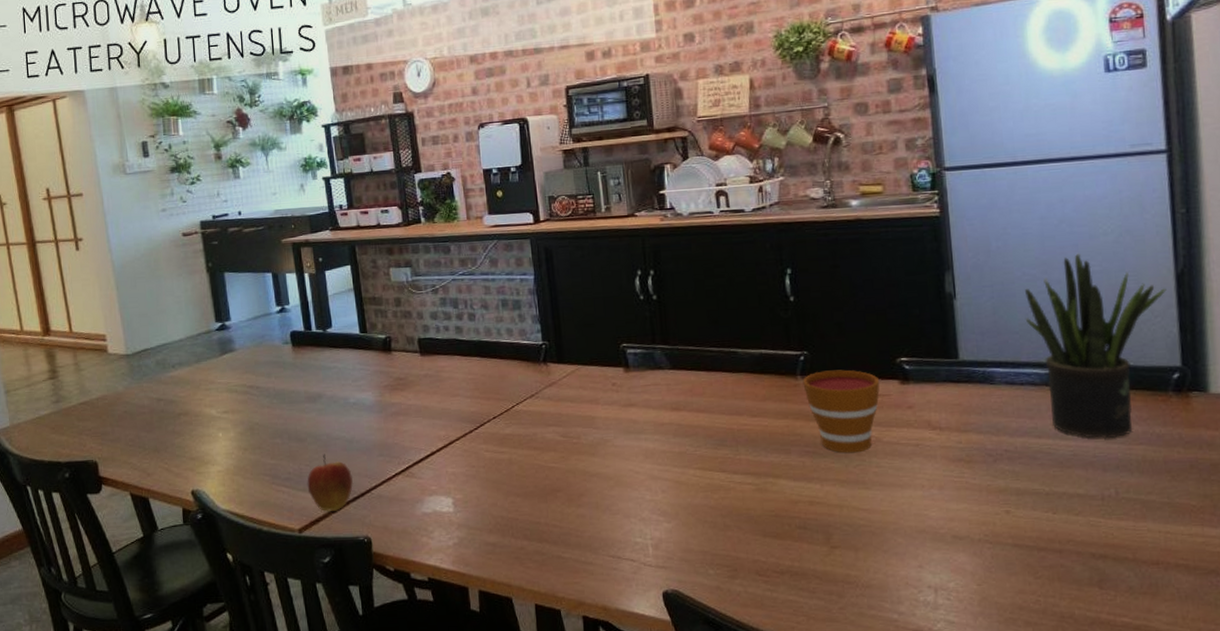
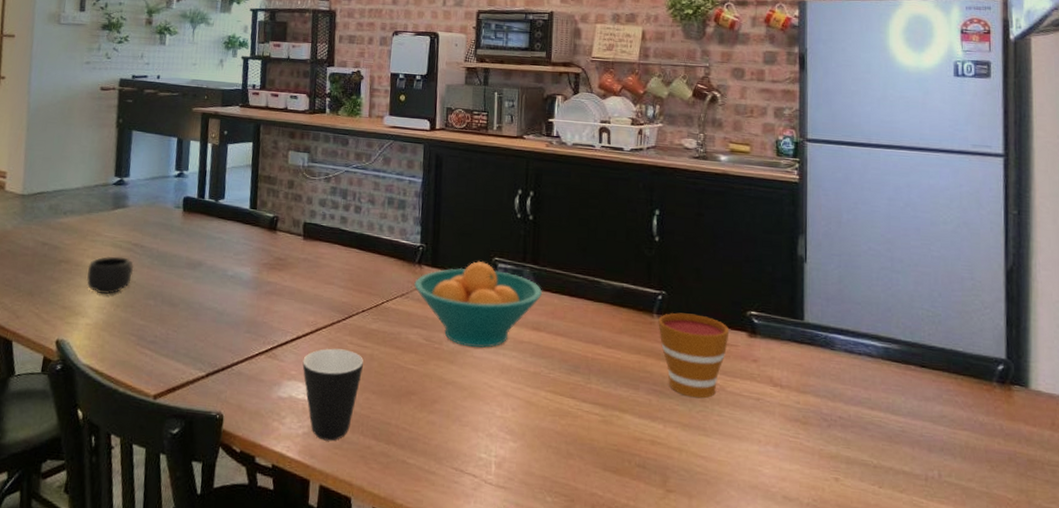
mug: none [207,401,254,441] -> present [87,256,134,295]
apple: present [307,454,353,511] -> none [170,322,218,382]
mug: none [441,458,503,548] -> present [302,348,363,441]
fruit bowl: none [542,349,677,437] -> present [414,260,542,348]
potted plant: present [1025,253,1167,439] -> none [867,236,997,420]

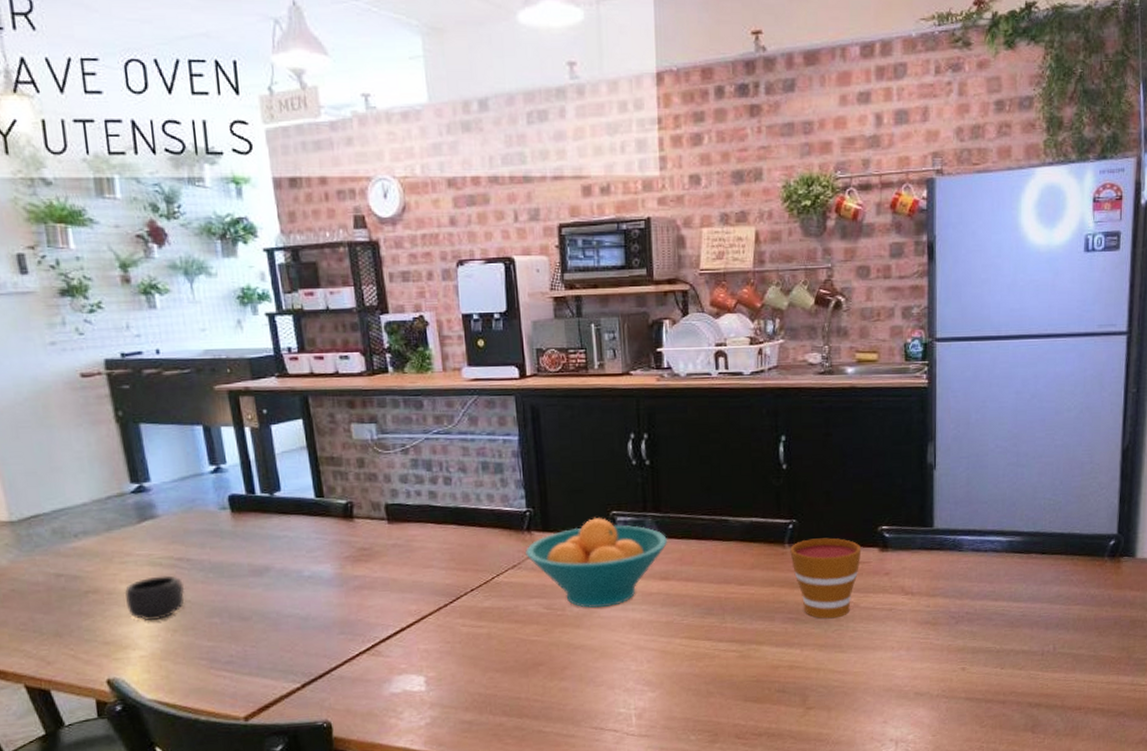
mug: present [302,348,363,441] -> none [412,633,481,727]

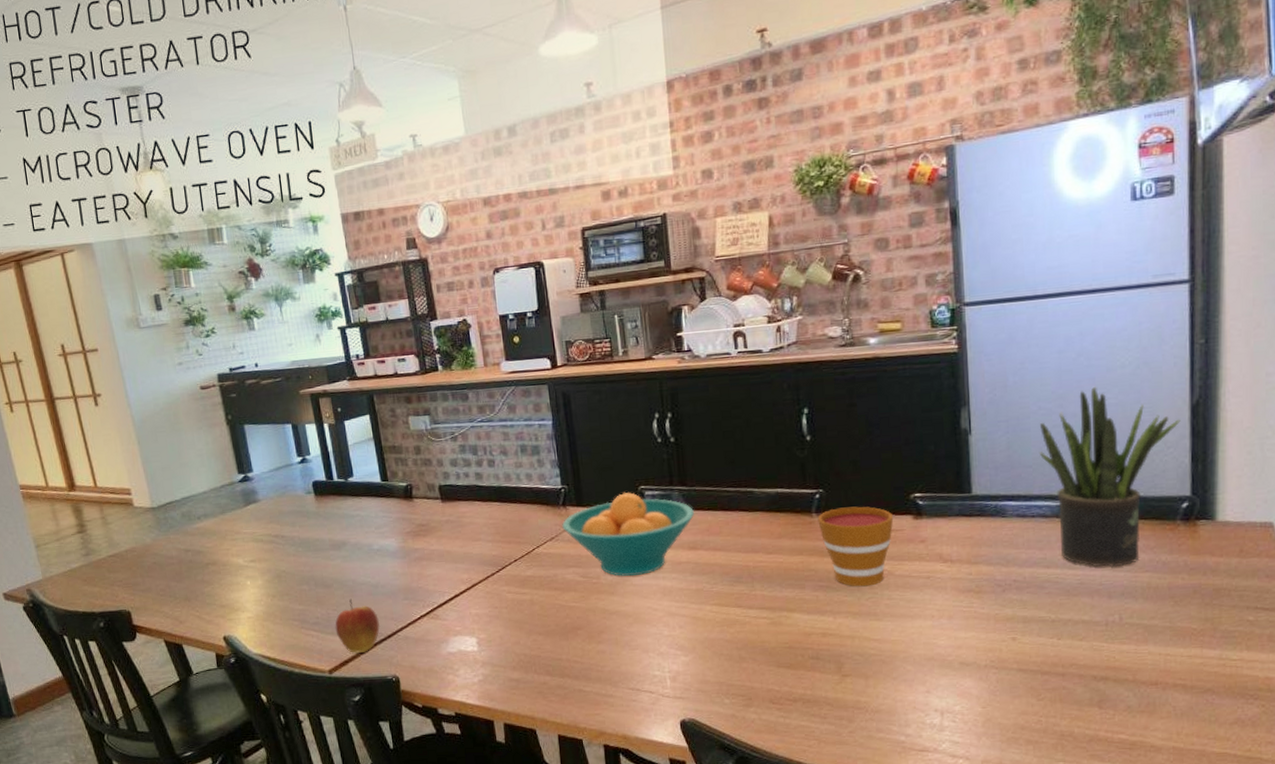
mug: present [124,575,185,621] -> none [235,550,281,588]
apple: none [253,633,310,696] -> present [335,598,380,653]
potted plant: none [994,427,1113,601] -> present [1039,386,1181,568]

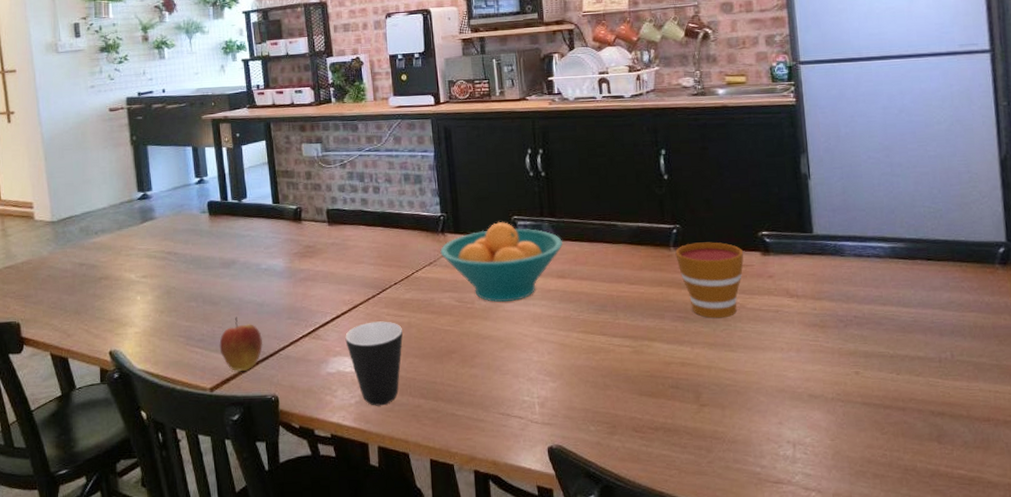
mug: none [465,599,526,684] -> present [345,321,403,406]
potted plant: present [1039,386,1181,568] -> none [870,139,992,307]

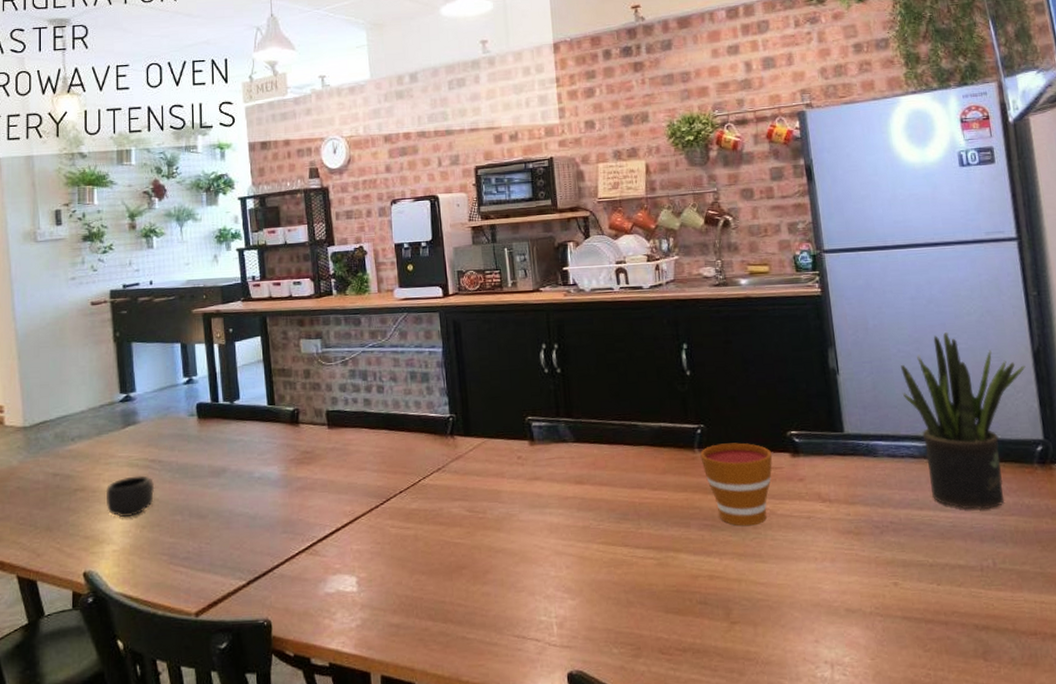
mug: none [127,266,172,304] -> present [105,475,155,518]
apple: present [219,316,263,371] -> none [206,531,255,593]
mug: present [345,321,403,406] -> none [345,534,409,630]
fruit bowl: present [440,221,563,302] -> none [449,422,580,511]
potted plant: none [870,139,992,307] -> present [901,331,1026,510]

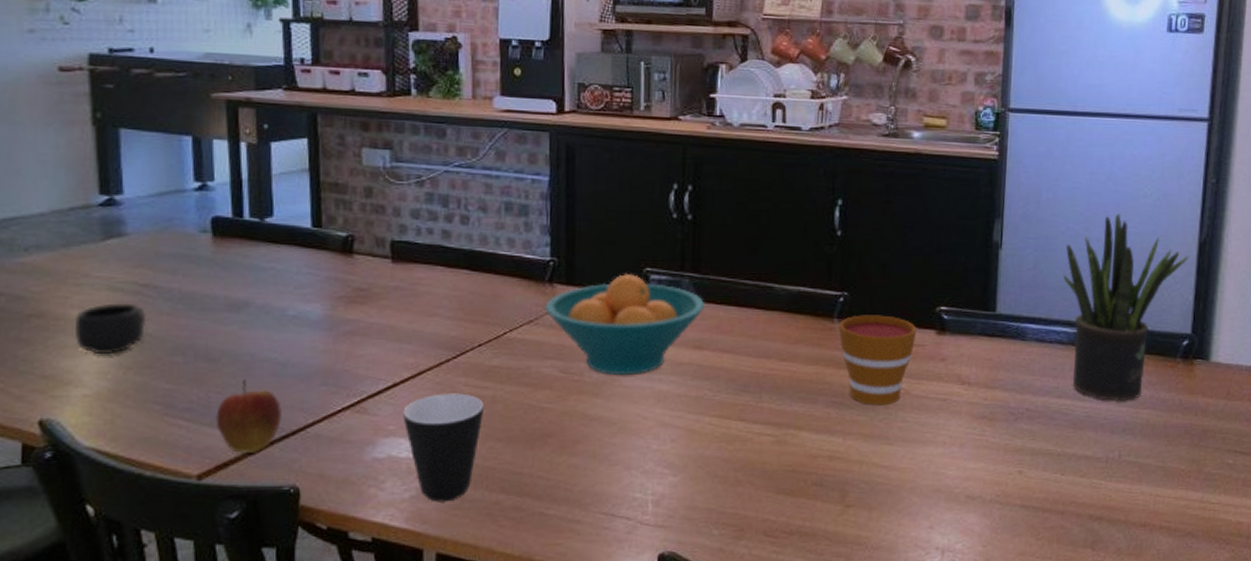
apple: none [206,531,255,593] -> present [216,379,283,453]
mug: none [345,534,409,630] -> present [403,393,483,502]
fruit bowl: none [449,422,580,511] -> present [545,273,704,375]

